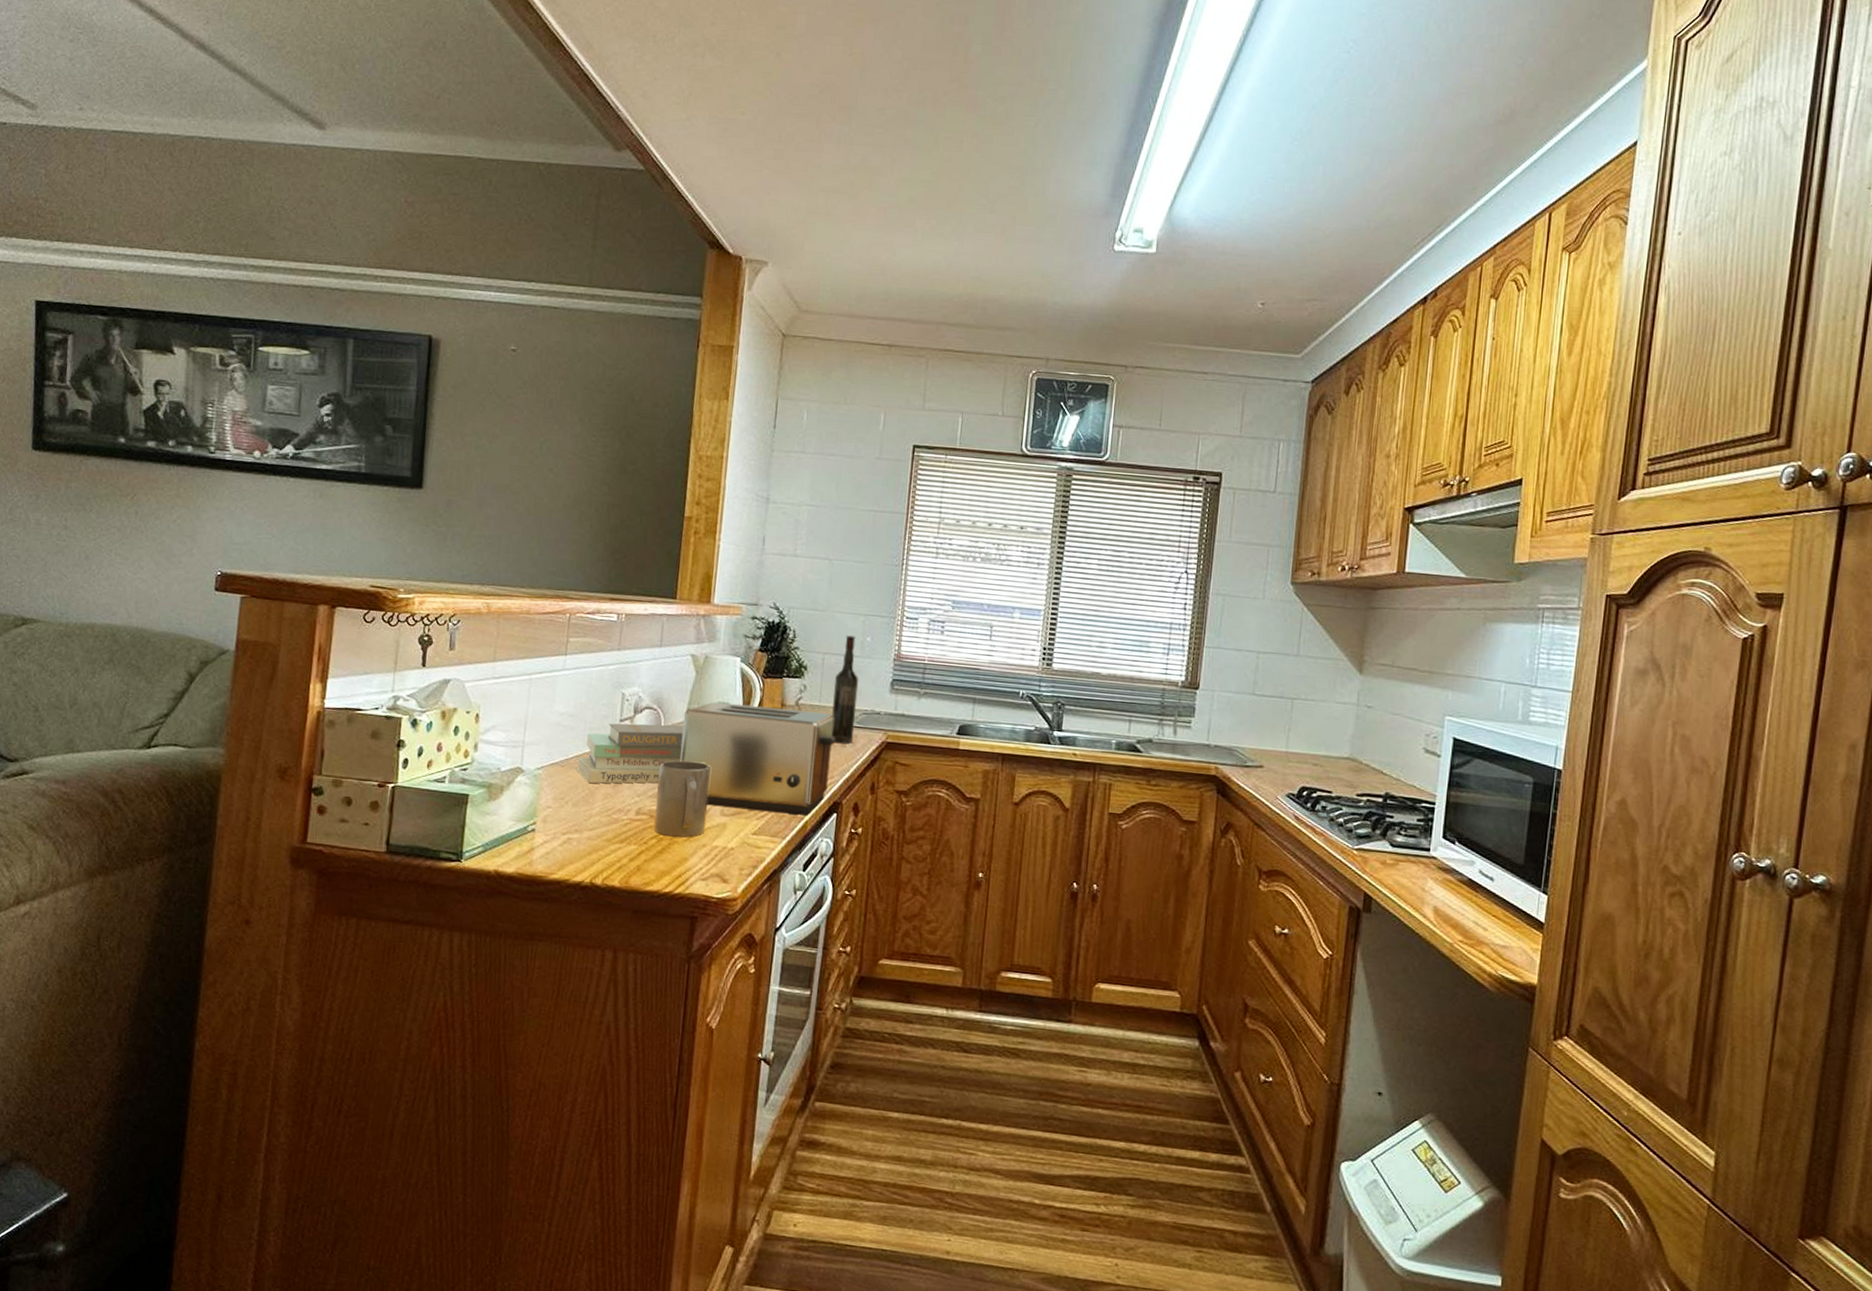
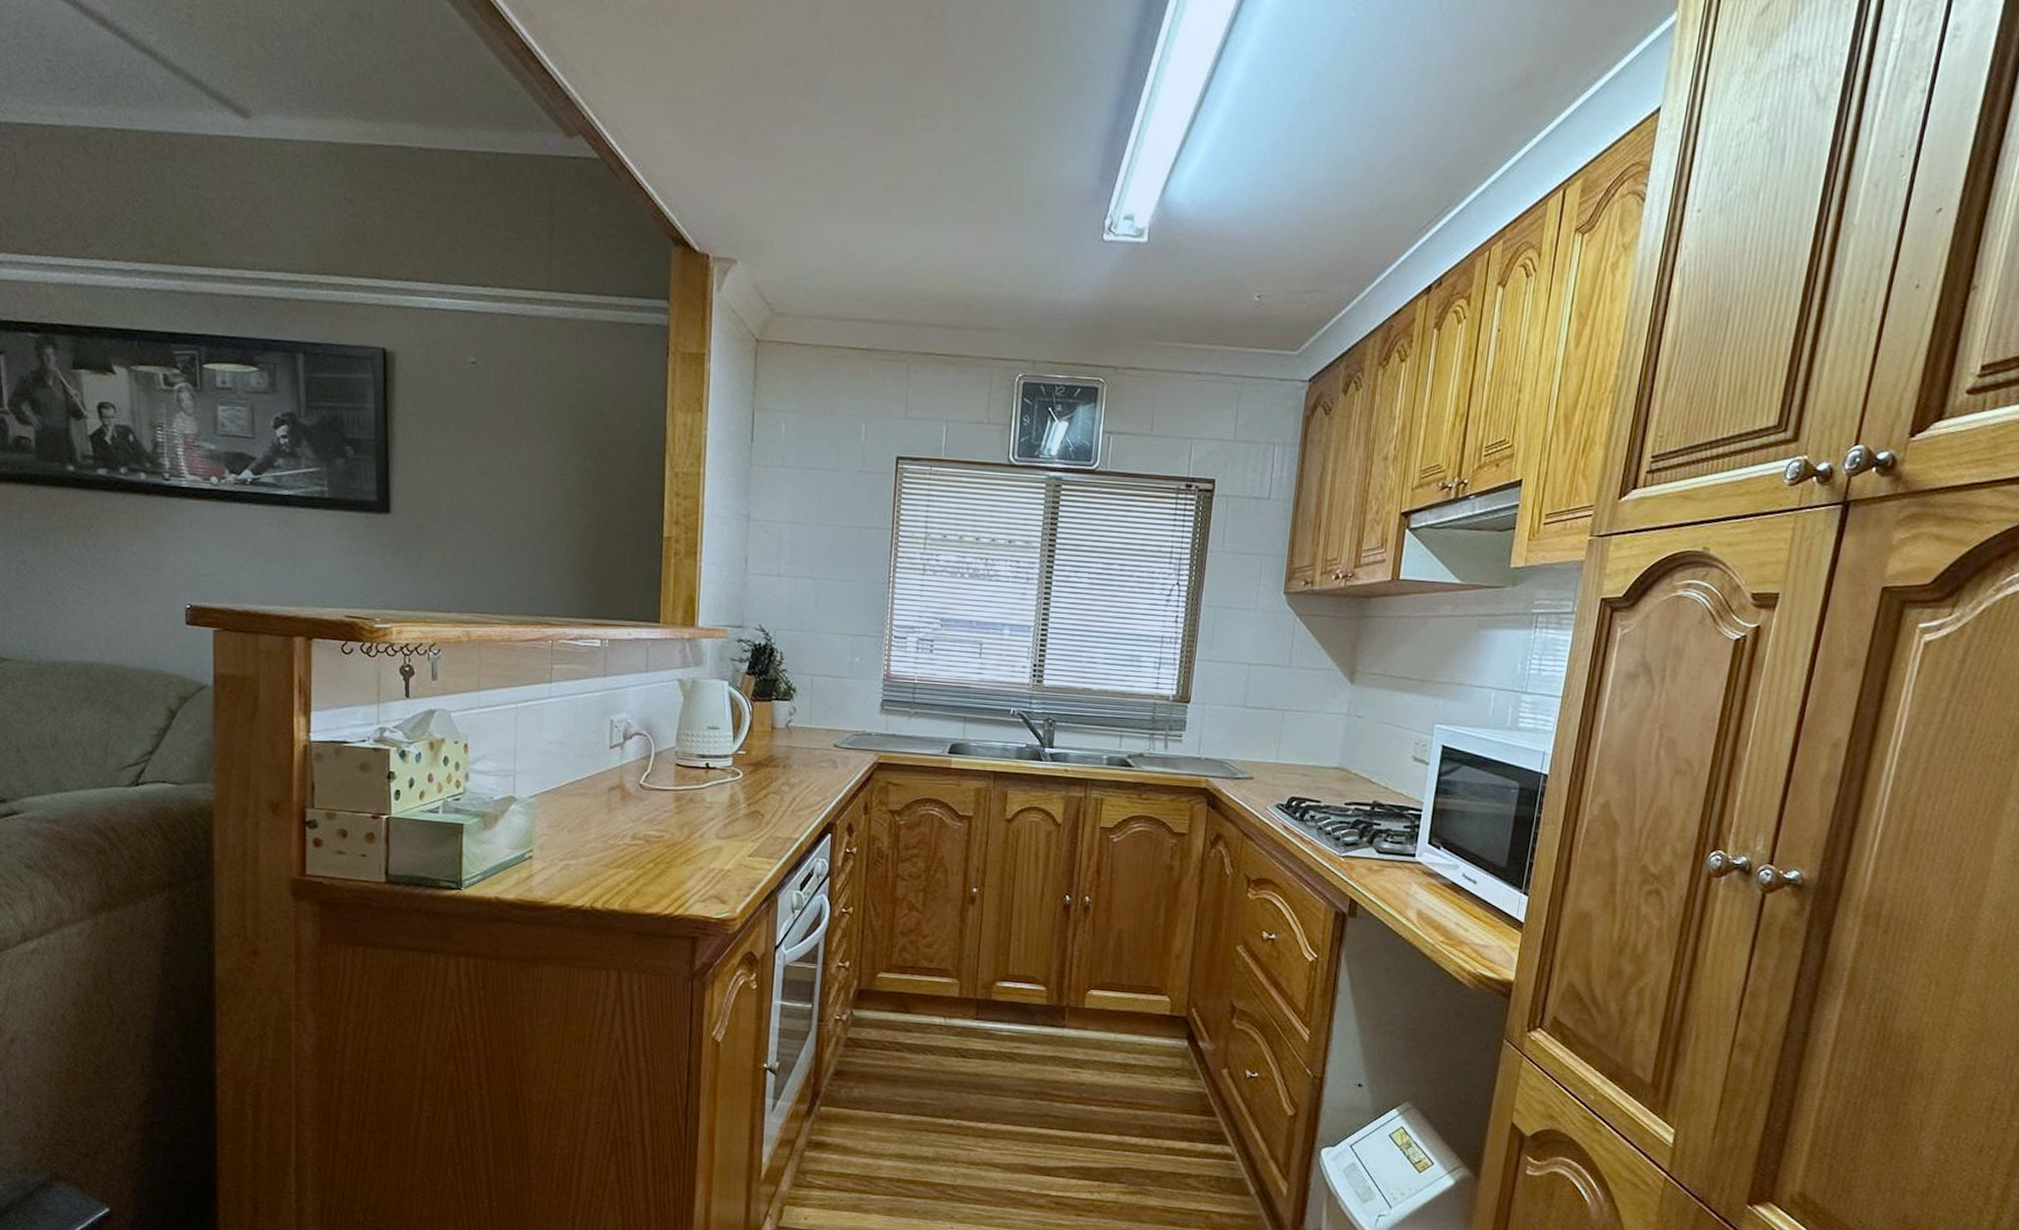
books: present [576,723,684,784] -> none [569,750,674,811]
mug: present [654,760,711,838] -> none [650,785,704,862]
toaster: present [679,701,835,816] -> none [672,726,827,837]
wine bottle: present [831,635,859,744] -> none [823,656,849,765]

